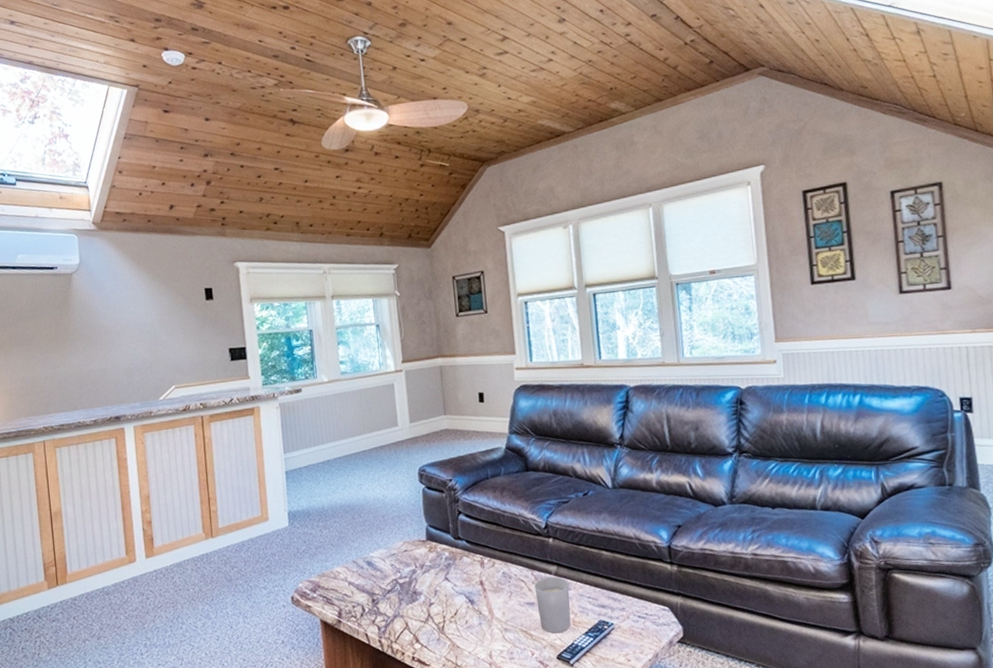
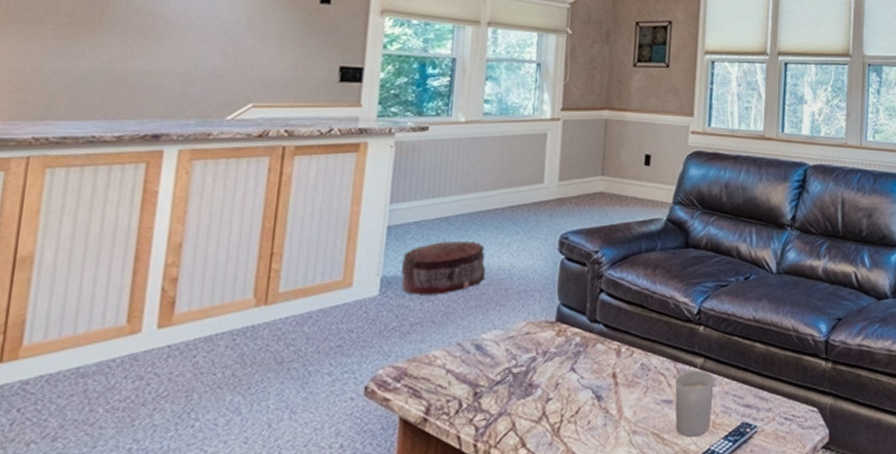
pouf: none [300,478,366,525] -> present [401,240,486,295]

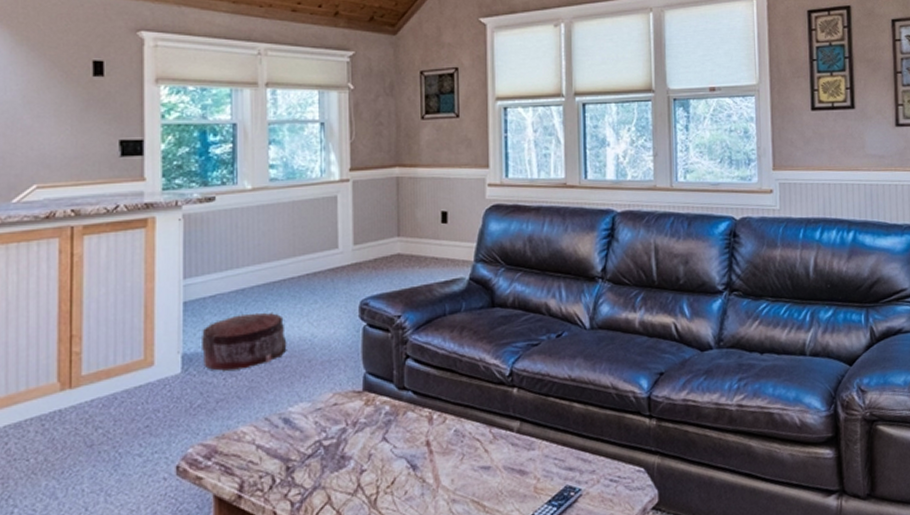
candle holder: present [675,370,714,437] -> none [491,434,533,504]

